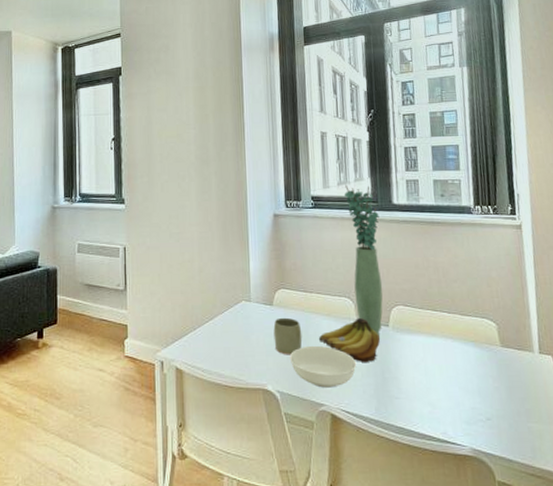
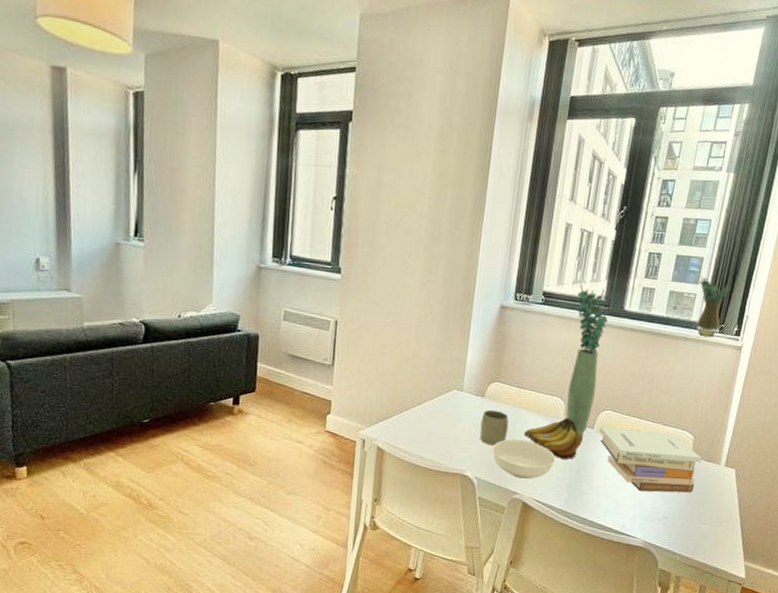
books: none [395,323,513,390] -> present [599,427,702,493]
vase: none [460,162,493,219] -> present [696,275,731,337]

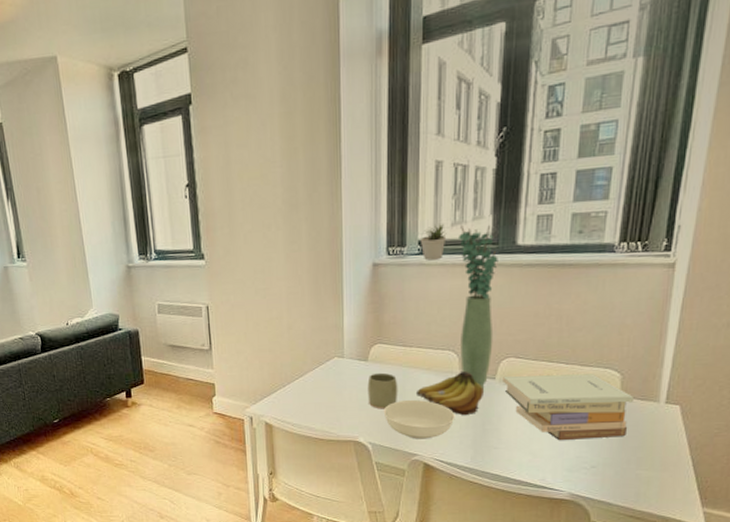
potted plant: none [544,279,568,312] -> present [420,223,447,261]
vase: present [696,275,731,337] -> none [609,188,652,258]

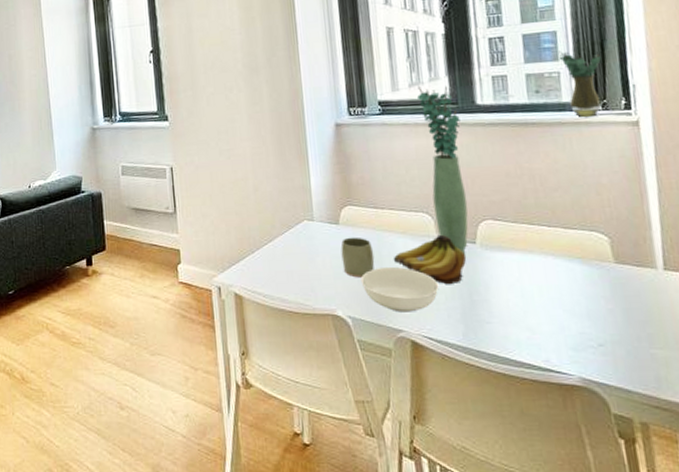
potted plant: present [420,223,447,261] -> none [379,84,406,120]
books: present [503,374,635,440] -> none [484,237,630,313]
vase: none [609,188,652,258] -> present [558,50,601,117]

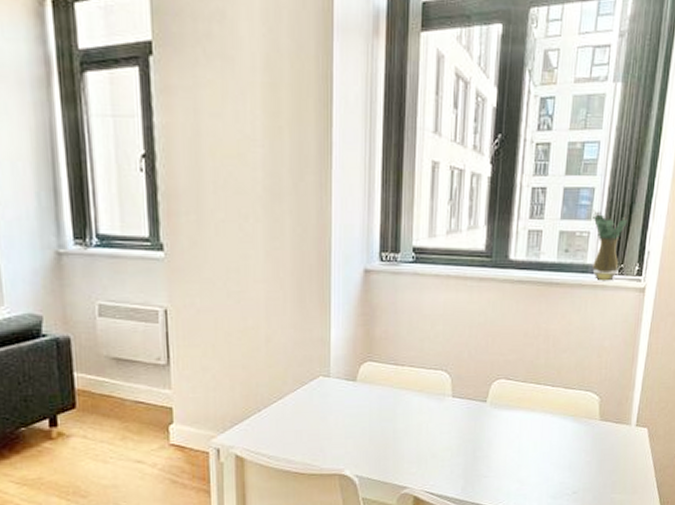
mug: present [340,237,375,278] -> none [355,394,389,437]
bowl: present [360,267,439,313] -> none [372,425,447,470]
fruit: present [393,234,466,284] -> none [406,393,475,441]
vase: present [417,85,469,254] -> none [453,233,492,413]

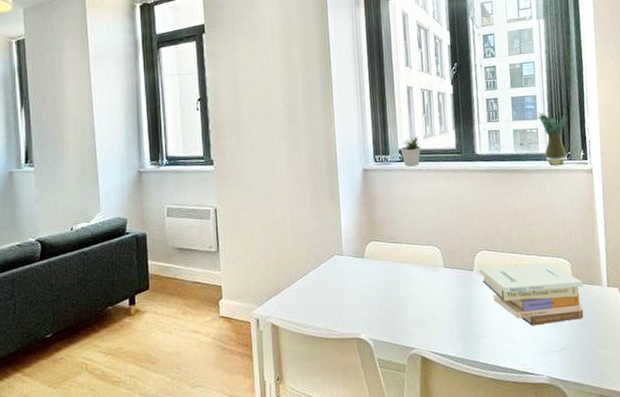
potted plant: none [414,230,442,270] -> present [400,135,421,167]
books: none [494,396,611,466] -> present [479,263,584,325]

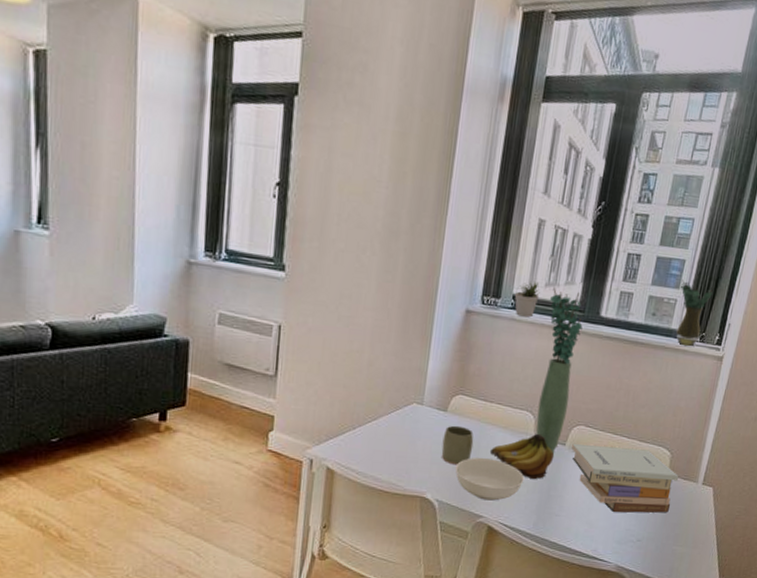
mug: none [365,268,393,304] -> present [441,425,474,465]
bowl: none [381,293,444,333] -> present [455,458,525,501]
fruit: none [408,264,466,306] -> present [489,433,554,479]
vase: none [431,137,468,280] -> present [535,286,583,454]

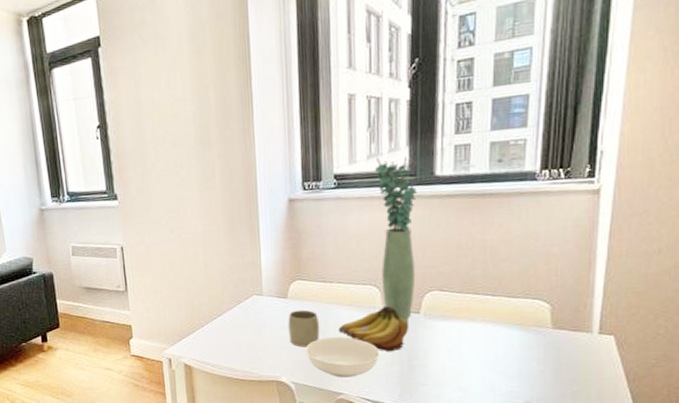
potted plant: present [514,281,540,318] -> none [335,156,363,194]
books: present [571,444,679,513] -> none [428,305,566,375]
vase: present [676,279,713,346] -> none [527,116,572,186]

